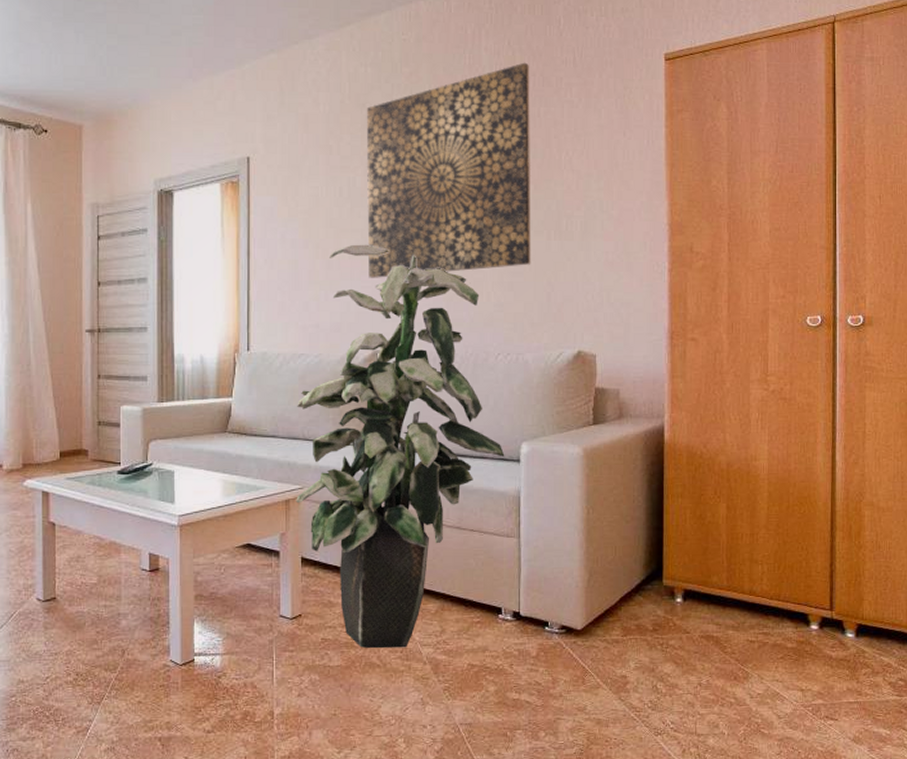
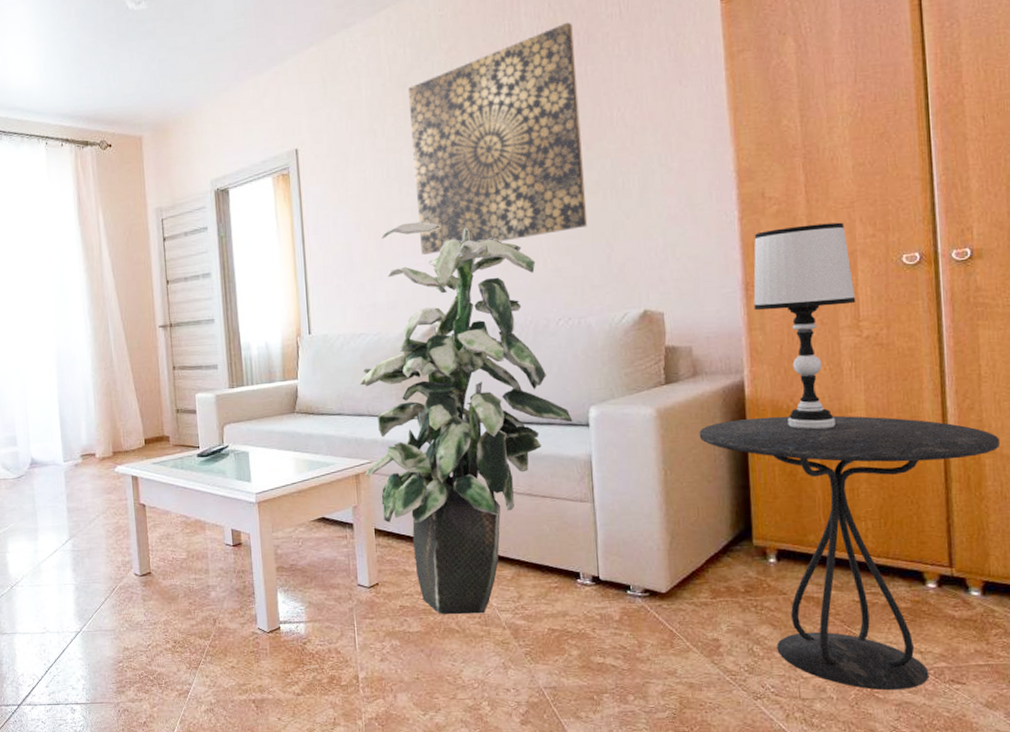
side table: none [621,461,877,726] -> present [699,415,999,691]
table lamp: none [677,281,766,476] -> present [753,222,856,430]

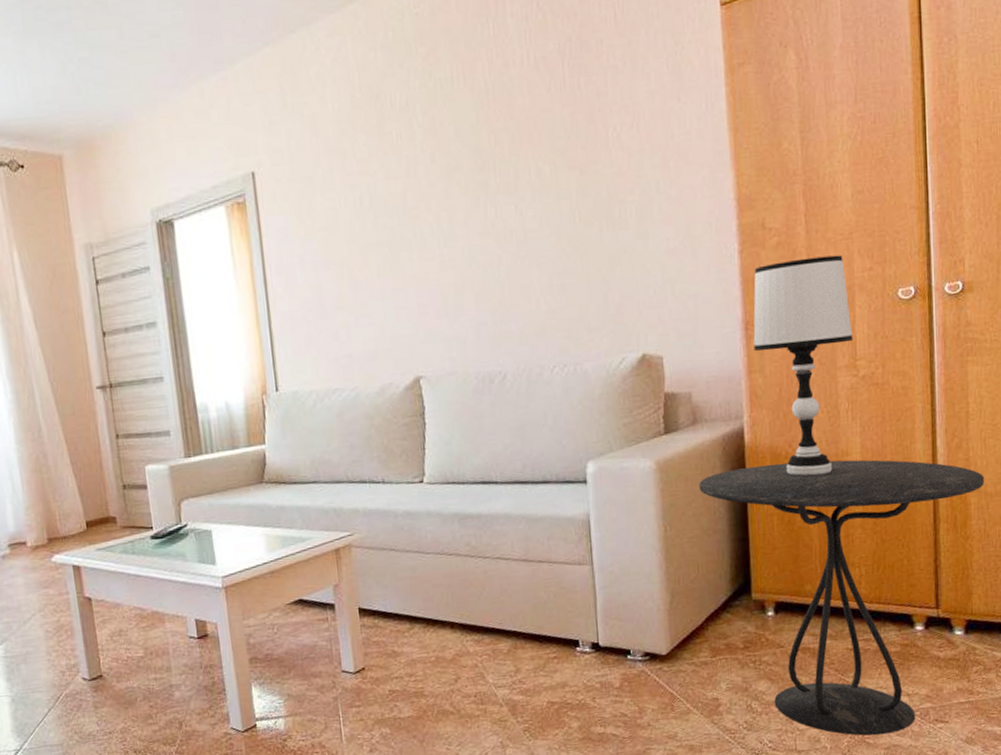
indoor plant: present [360,222,573,615] -> none [337,258,570,696]
wall art: present [409,22,588,255] -> none [382,25,583,296]

